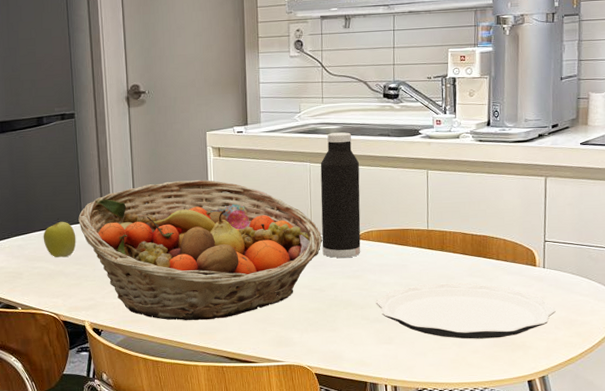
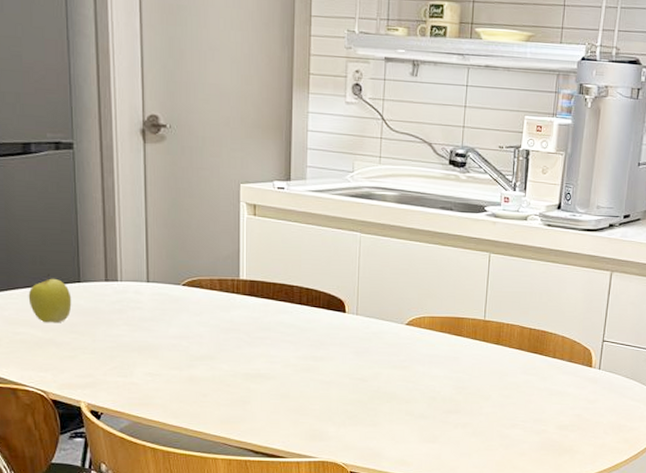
fruit basket: present [78,179,323,321] -> none [75,240,369,408]
water bottle: present [320,132,361,259] -> none [368,200,417,346]
plate: present [375,282,556,339] -> none [422,378,606,441]

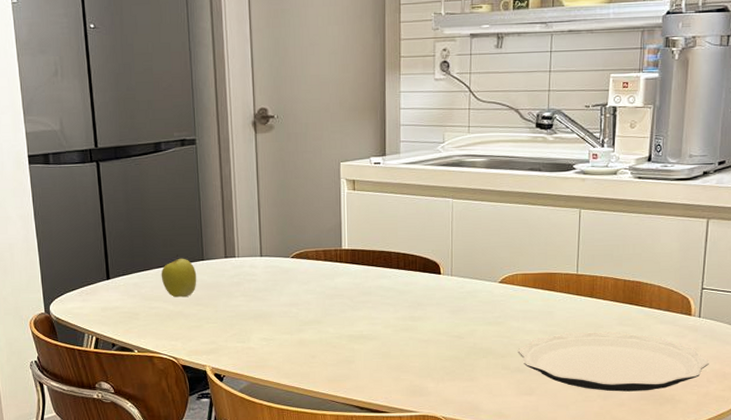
plate: none [422,378,606,441] -> present [517,331,709,392]

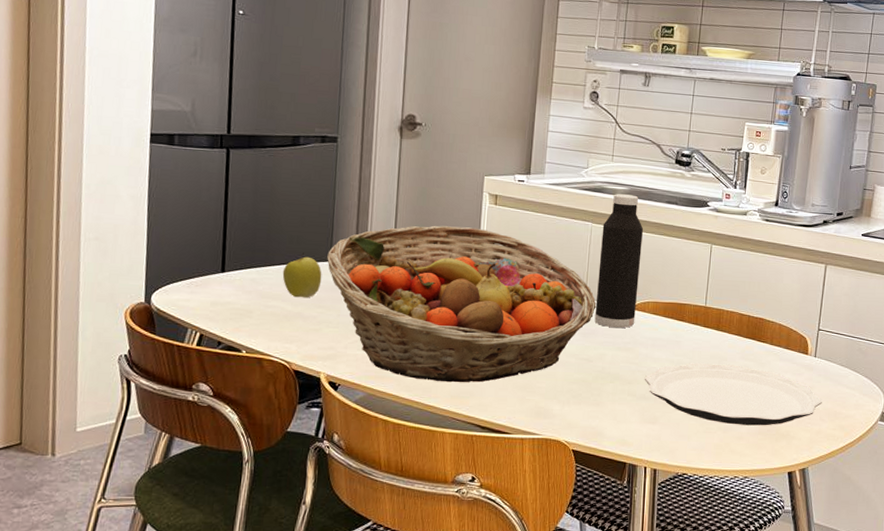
fruit basket: none [199,215,463,368] -> present [327,225,597,383]
water bottle: none [462,166,507,304] -> present [594,194,644,329]

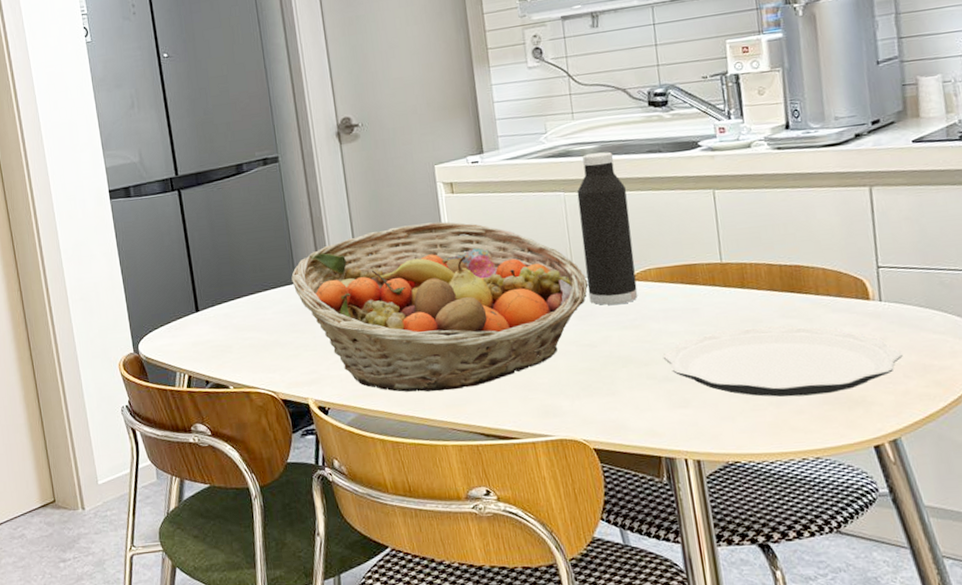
apple: present [282,253,322,298] -> none [252,279,291,326]

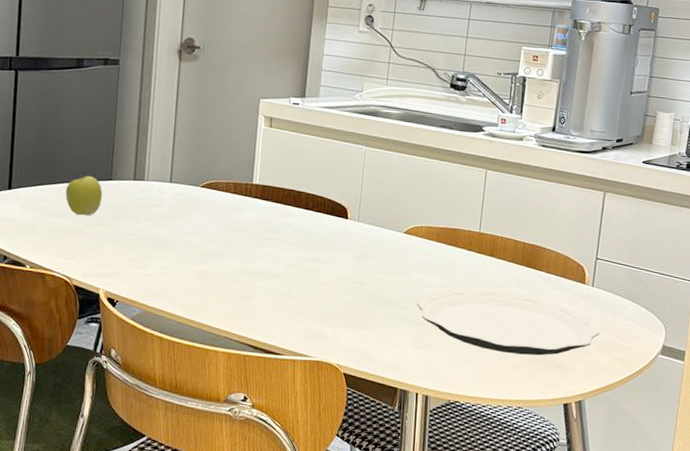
apple: none [252,279,291,326] -> present [65,171,103,216]
fruit basket: present [291,221,589,392] -> none [107,146,369,303]
water bottle: present [577,152,638,306] -> none [367,117,418,253]

